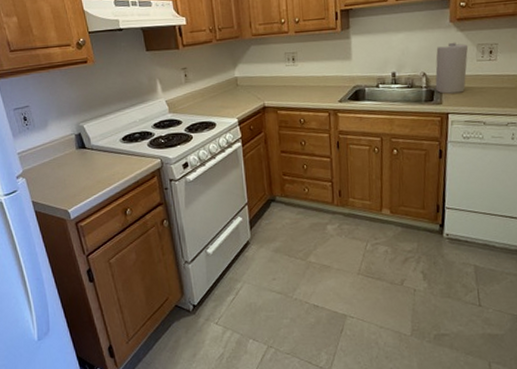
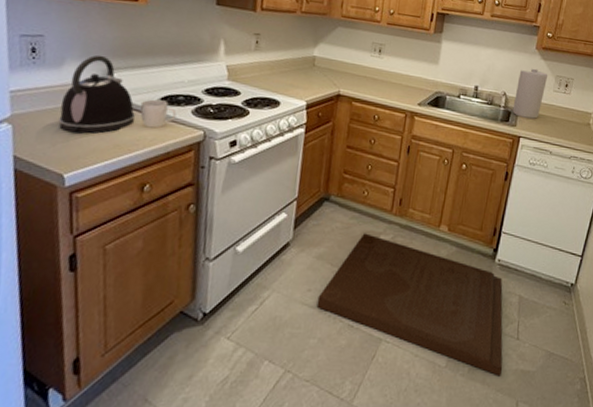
kettle: none [53,112,108,177] -> present [58,54,136,134]
mug: none [108,139,137,164] -> present [140,99,177,128]
floor mat: none [282,225,469,341] -> present [316,233,503,377]

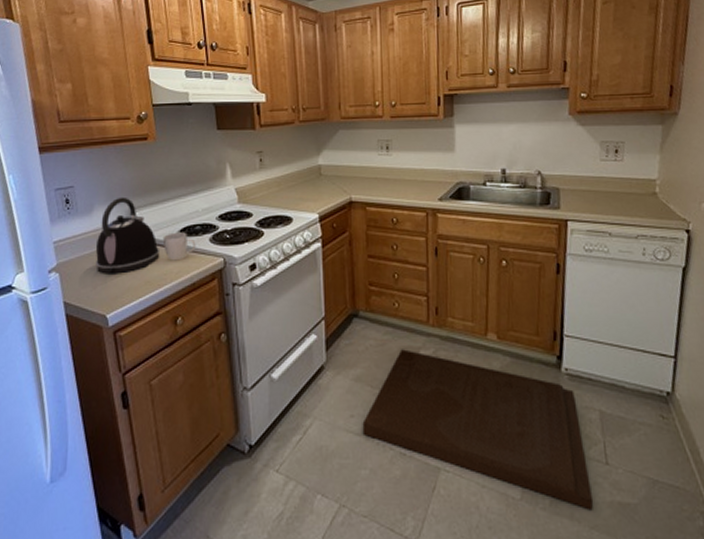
paper towel holder: present [512,68,548,119] -> none [551,137,591,197]

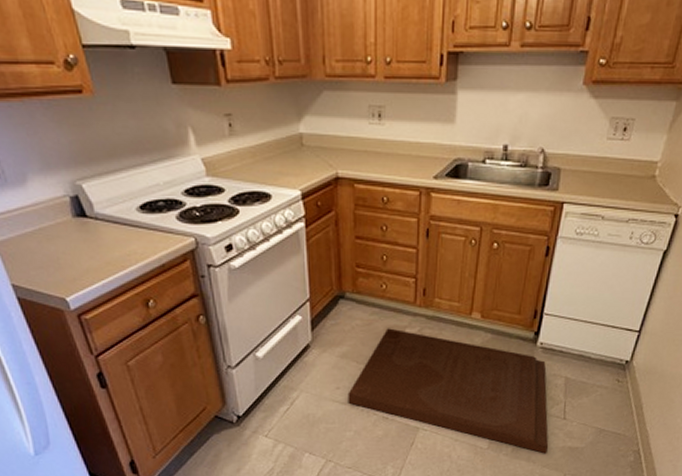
kettle: present [95,197,161,274] -> none [38,165,119,255]
mug: present [162,232,196,261] -> none [119,208,161,241]

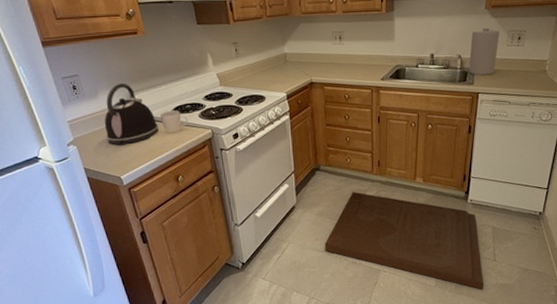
kettle: none [38,165,119,255] -> present [104,83,159,146]
mug: none [119,208,161,241] -> present [160,110,188,133]
paper towel holder: none [553,111,600,178] -> present [469,27,500,75]

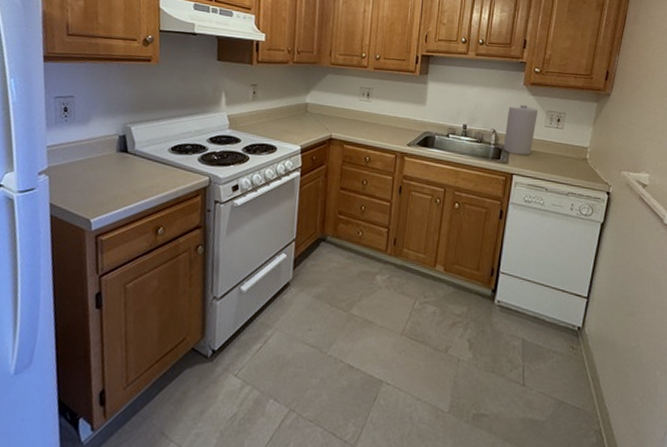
kettle: present [104,83,159,146] -> none [86,111,151,182]
mug: present [160,110,188,133] -> none [153,149,185,176]
floor mat: present [324,192,484,290] -> none [317,273,510,425]

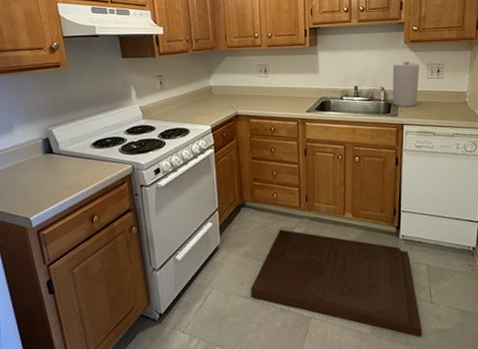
floor mat: none [317,273,510,425] -> present [250,229,423,337]

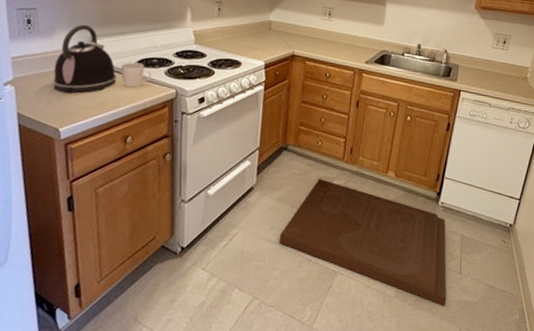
kettle: none [16,116,76,183] -> present [53,24,118,93]
mug: none [77,145,107,170] -> present [120,62,152,88]
paper towel holder: present [392,61,420,107] -> none [453,26,487,74]

